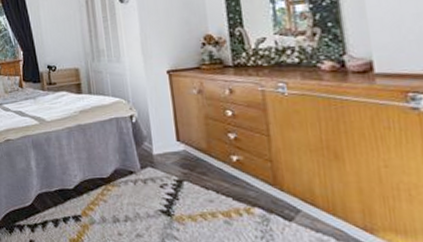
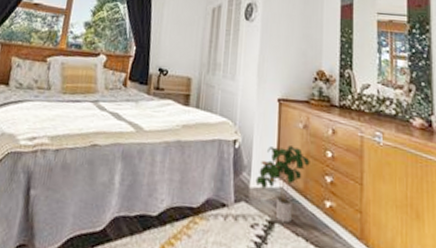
potted plant: none [157,111,210,180] -> present [255,145,310,224]

